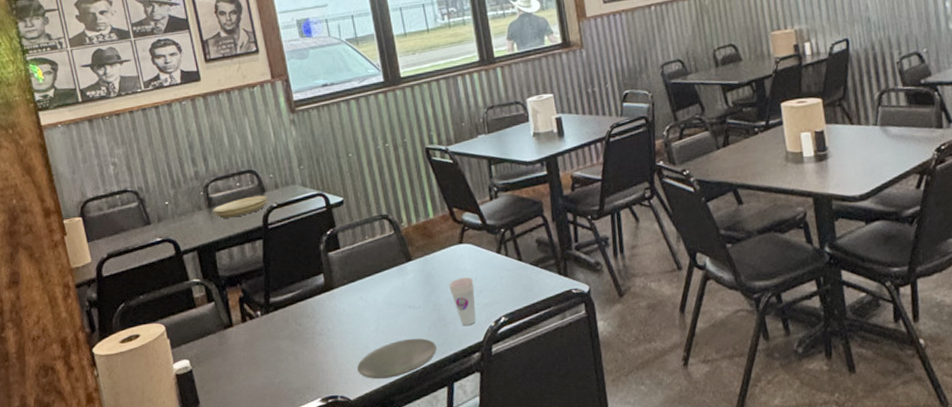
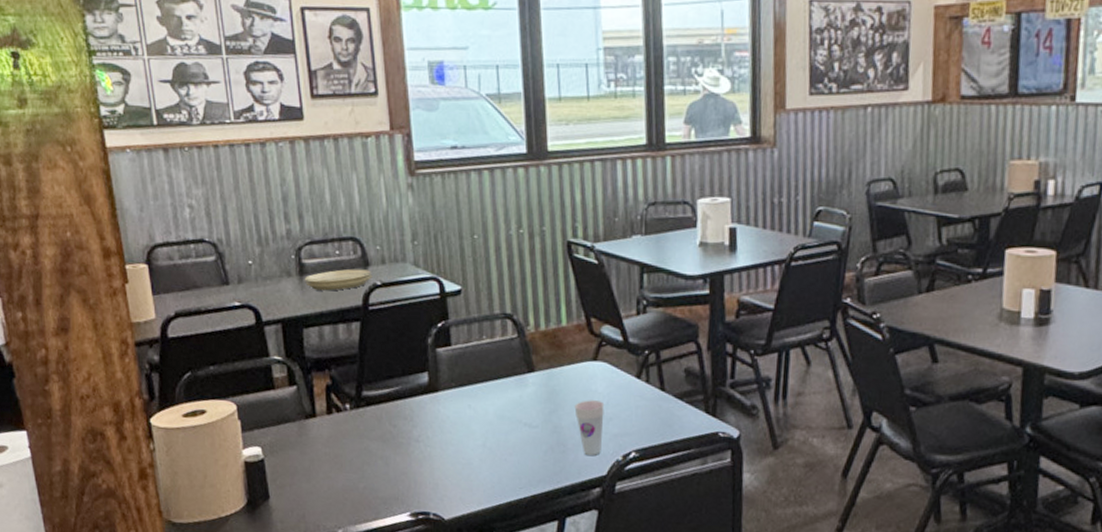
plate: present [357,338,437,379] -> none [456,460,551,502]

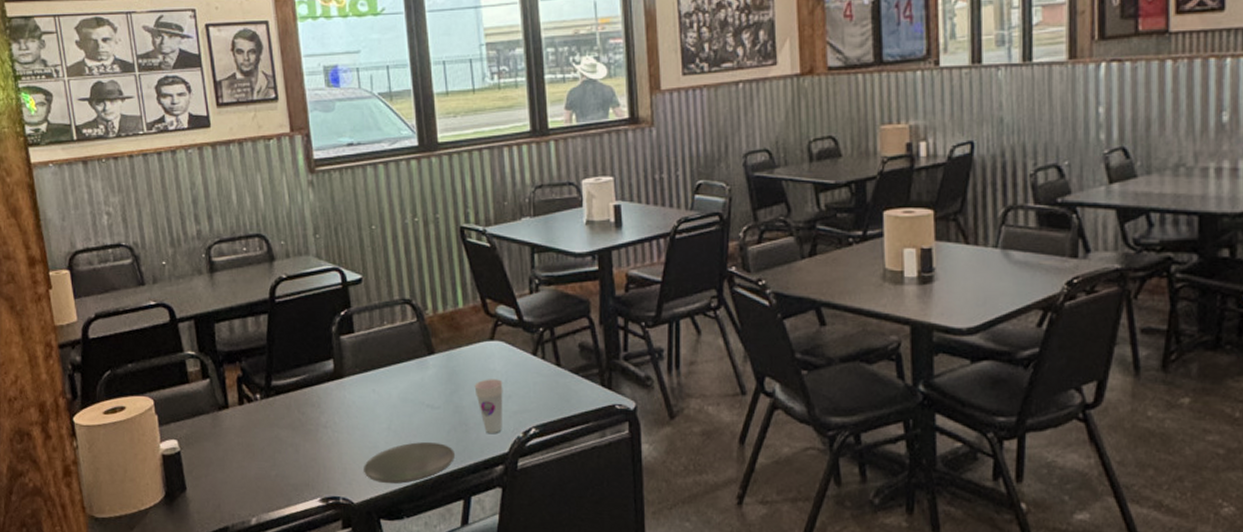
plate: present [304,269,373,291] -> none [214,264,278,286]
plate: none [456,460,551,502] -> present [364,442,455,484]

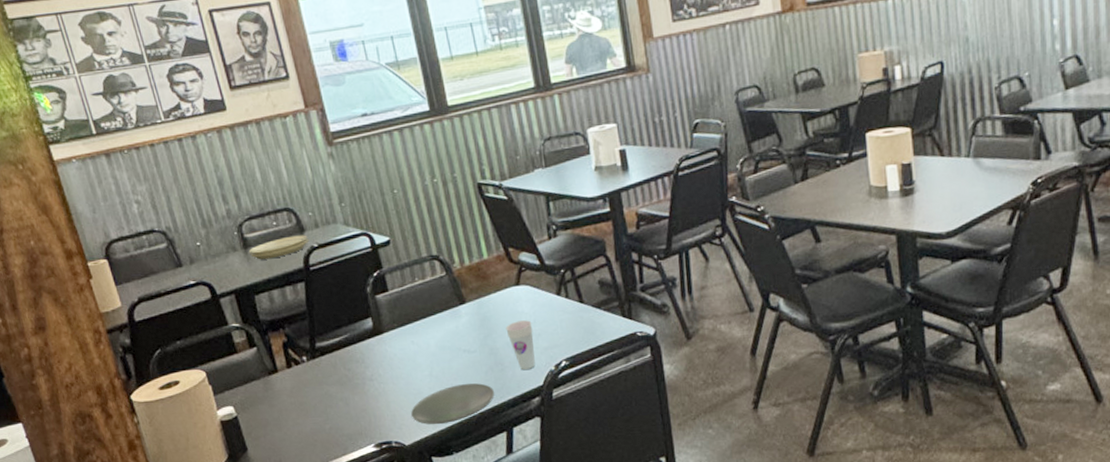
plate: none [214,264,278,286] -> present [248,235,309,260]

